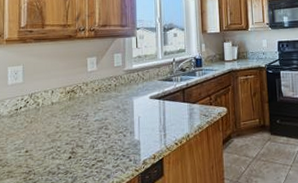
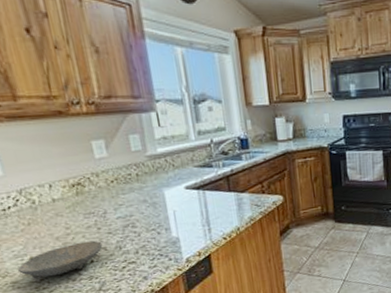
bowl: none [14,139,81,171] -> present [17,240,103,280]

